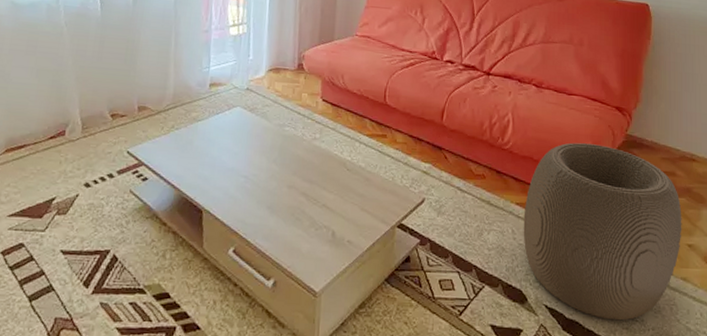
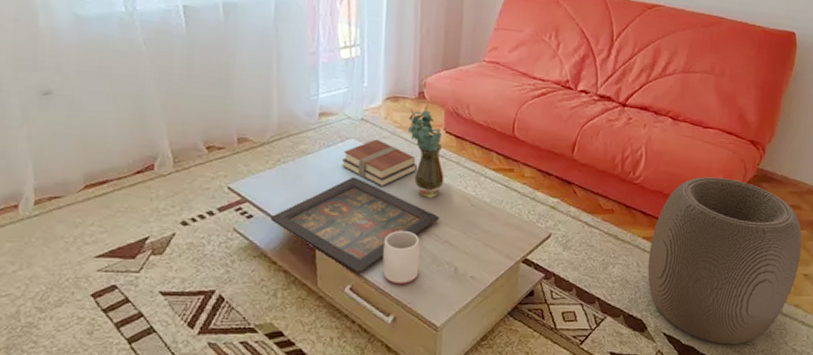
icon panel: none [163,142,317,236] -> present [270,177,439,273]
books: none [228,107,298,152] -> present [342,139,418,187]
mug: none [263,193,300,248] -> present [382,230,421,285]
vase: none [288,78,322,162] -> present [408,107,444,198]

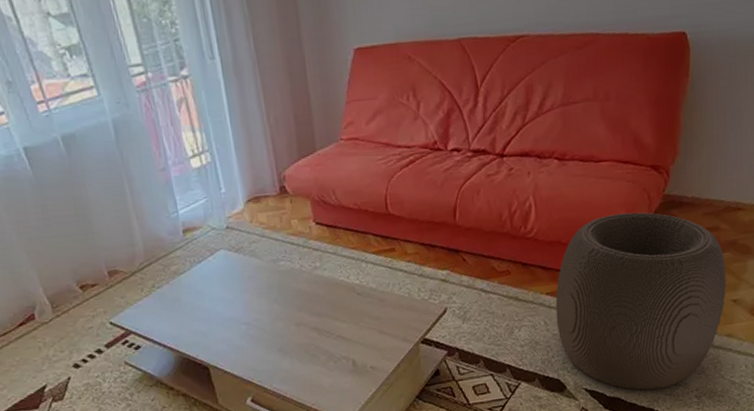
icon panel: present [270,177,439,273] -> none [158,288,327,384]
books: present [342,139,418,187] -> none [215,245,295,294]
mug: present [382,230,421,285] -> none [275,332,318,389]
vase: present [408,107,444,198] -> none [274,202,325,296]

